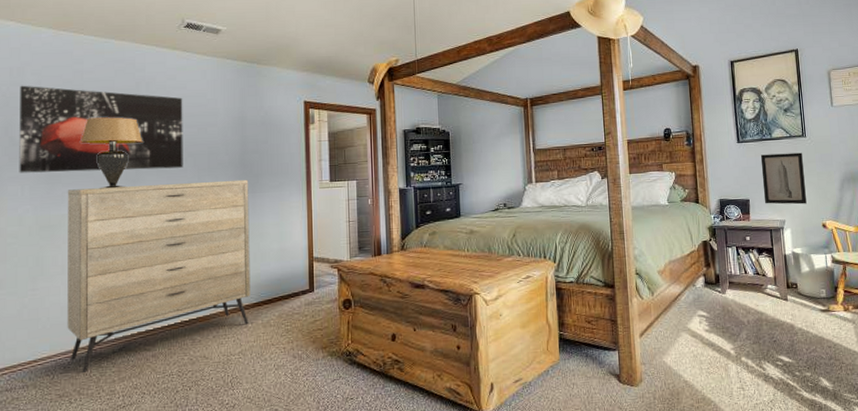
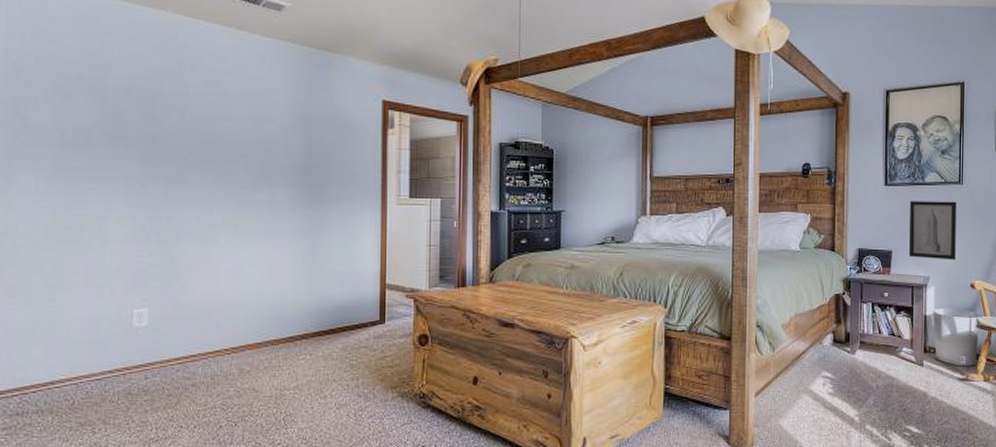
wall art: present [19,85,183,173] -> none [32,55,236,169]
dresser: present [67,179,251,372] -> none [91,186,312,399]
table lamp: present [80,117,143,189] -> none [109,101,186,188]

